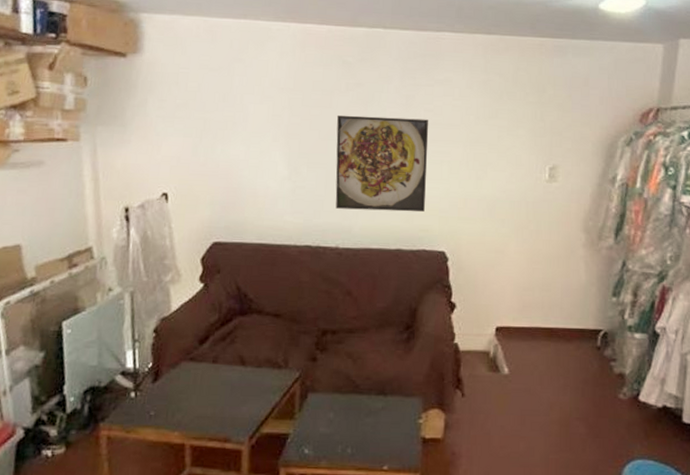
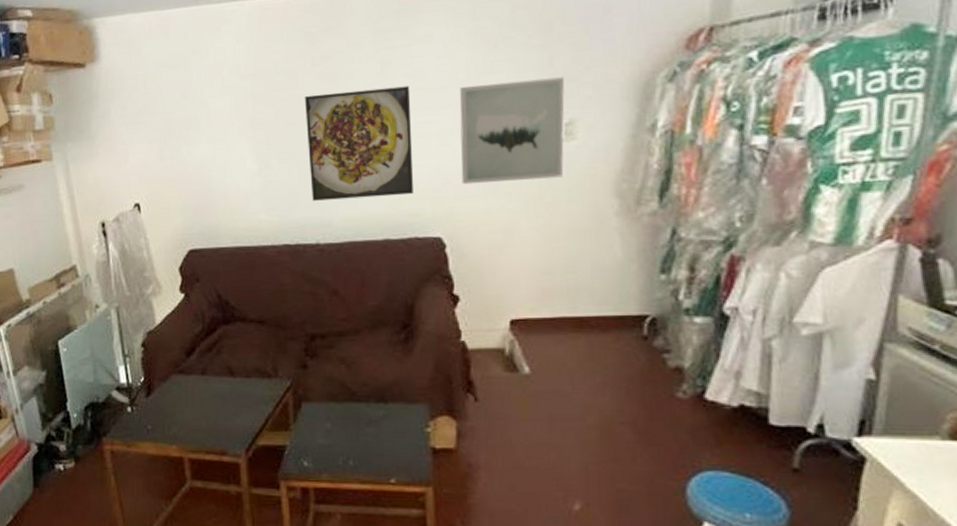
wall art: none [465,126,552,211] -> present [459,77,565,185]

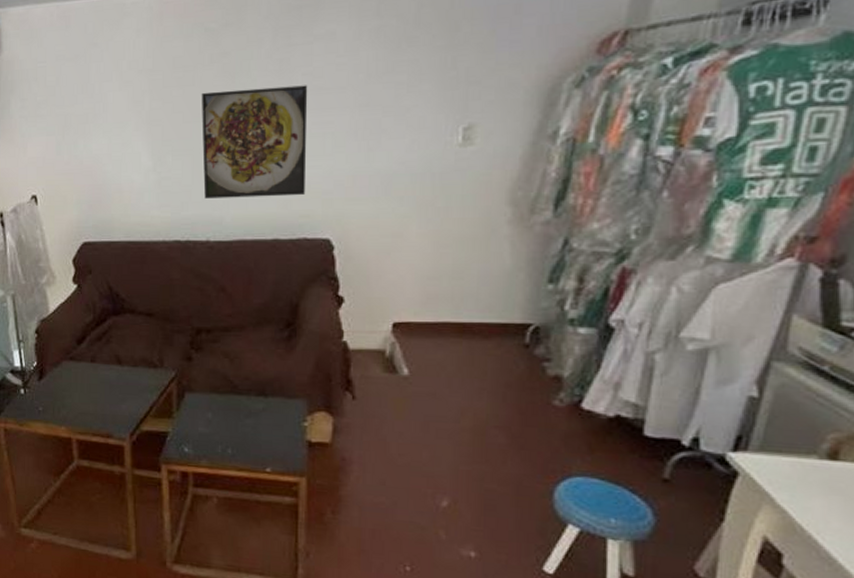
wall art: present [459,77,565,185] -> none [354,80,467,187]

